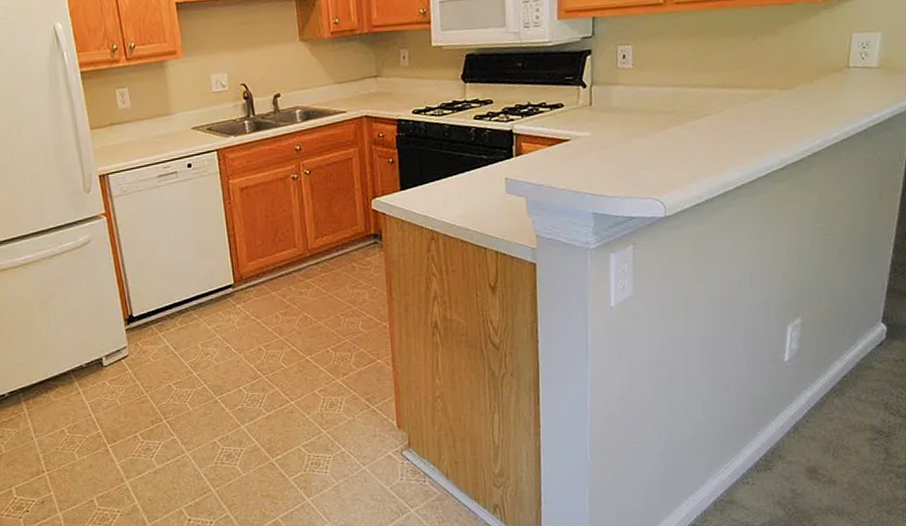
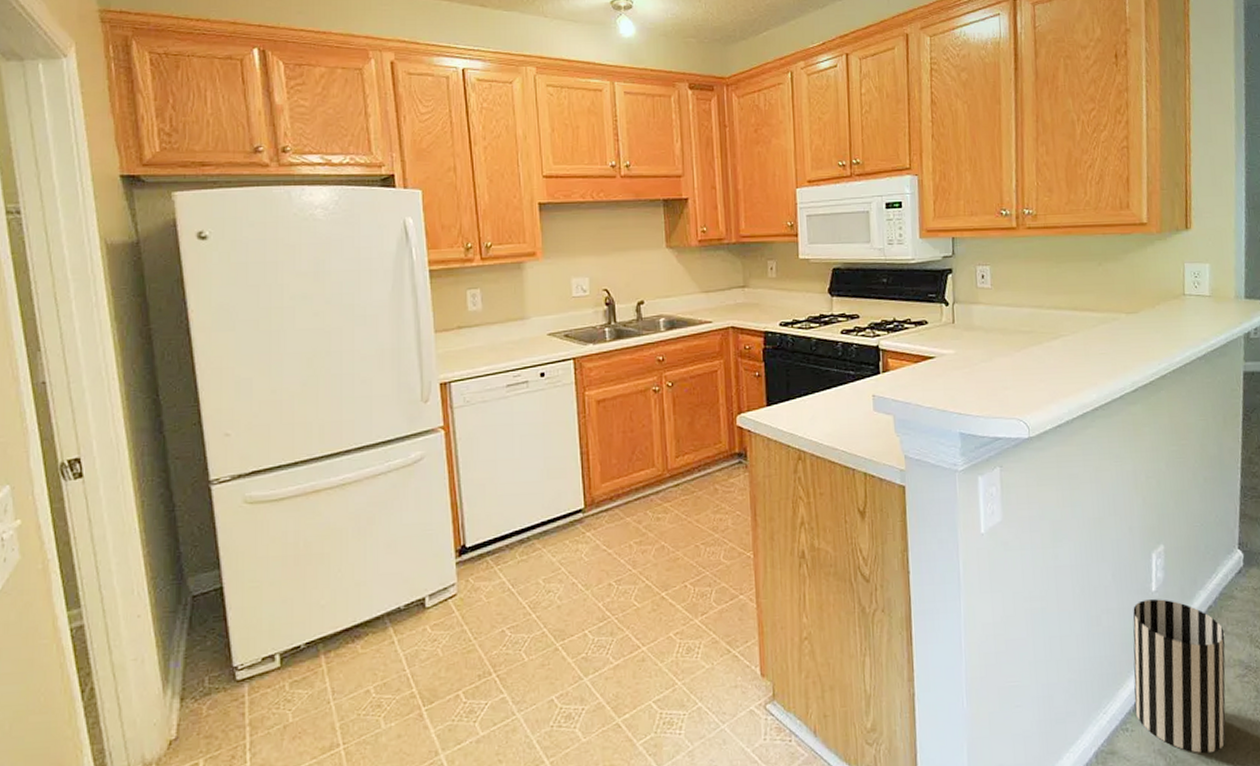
wastebasket: none [757,368,858,506] -> present [1133,599,1226,754]

